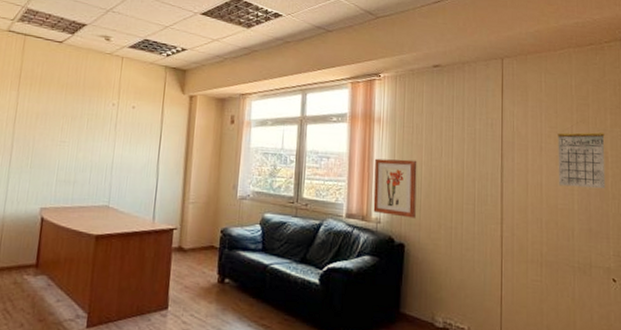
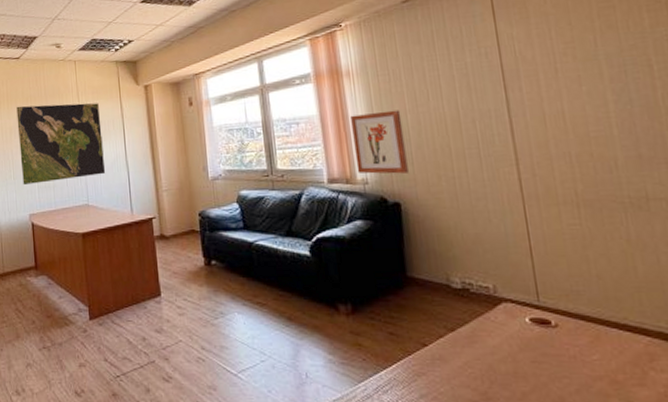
world map: none [40,91,139,178] -> present [16,103,106,186]
calendar: present [558,121,606,189] -> none [576,28,655,110]

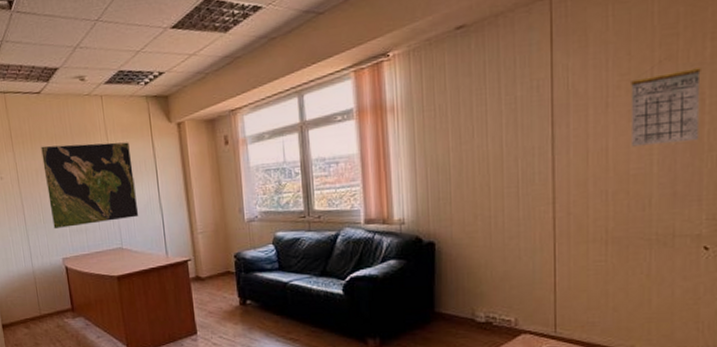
wall art: present [351,110,408,174] -> none [392,148,445,214]
calendar: none [576,28,655,110] -> present [630,58,701,147]

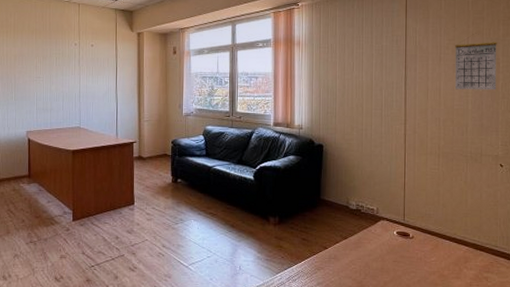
world map: present [41,142,139,230] -> none [22,37,98,106]

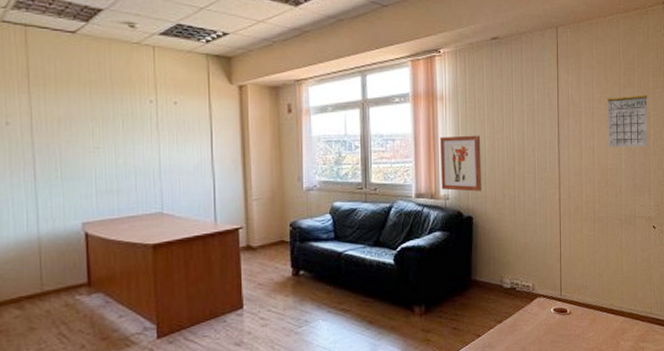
wall art: none [296,75,332,123] -> present [440,135,481,192]

